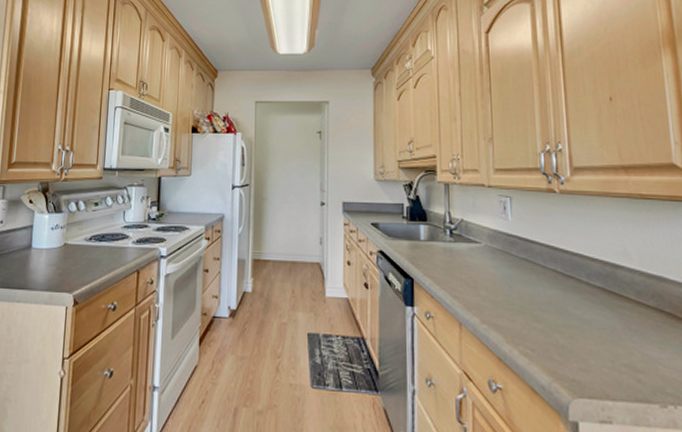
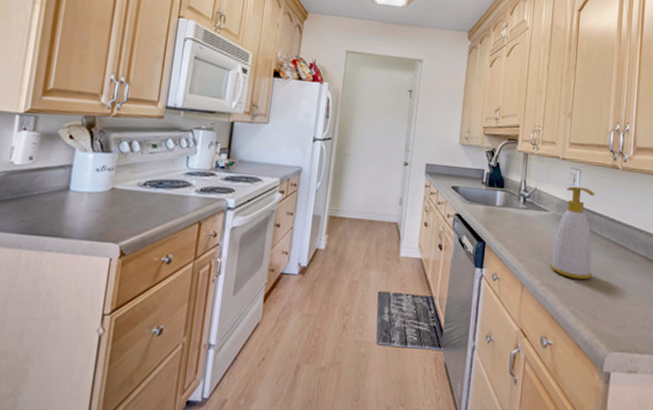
soap bottle: none [490,214,540,316] -> present [551,186,595,280]

